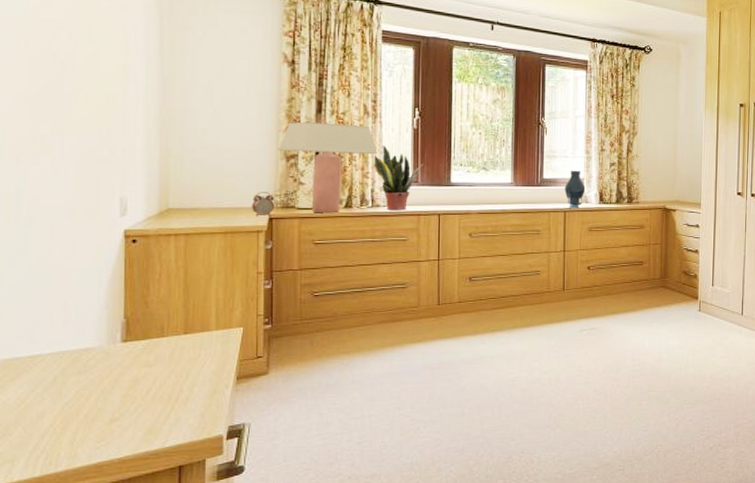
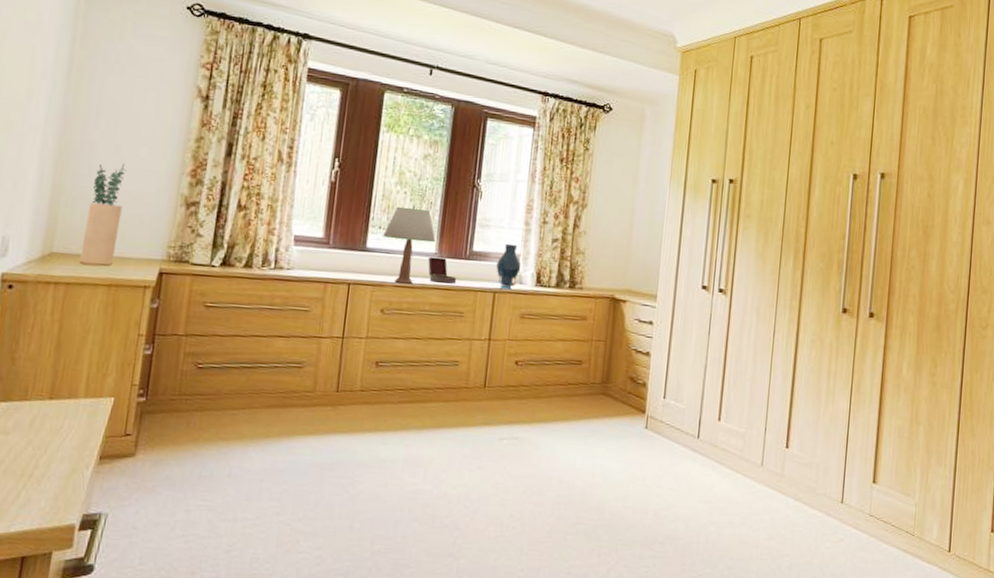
vase: none [194,125,228,217] -> present [79,163,126,267]
alarm clock: present [251,192,274,216] -> none [141,241,168,270]
table lamp: present [277,121,378,214] -> none [178,164,288,273]
potted plant: present [373,145,423,211] -> none [281,198,338,276]
table lamp: none [464,143,511,212] -> present [383,205,436,285]
jewelry box: none [506,186,531,207] -> present [428,256,456,284]

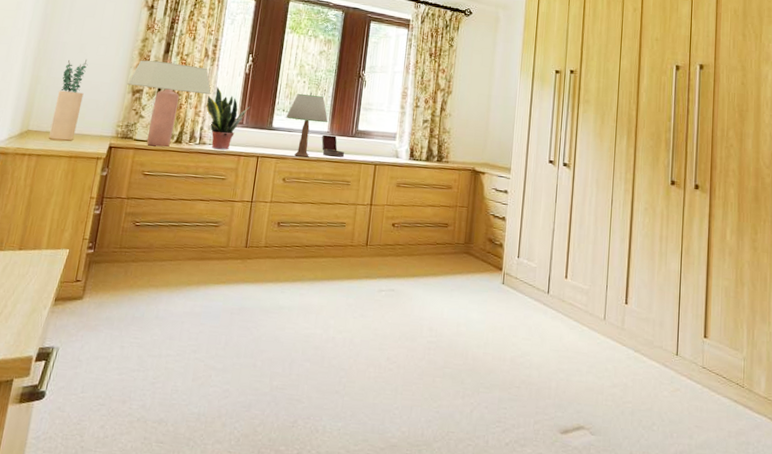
table lamp: none [178,164,288,273] -> present [126,60,211,148]
potted plant: none [281,198,338,276] -> present [206,87,250,150]
vase: present [496,243,521,290] -> none [377,124,398,163]

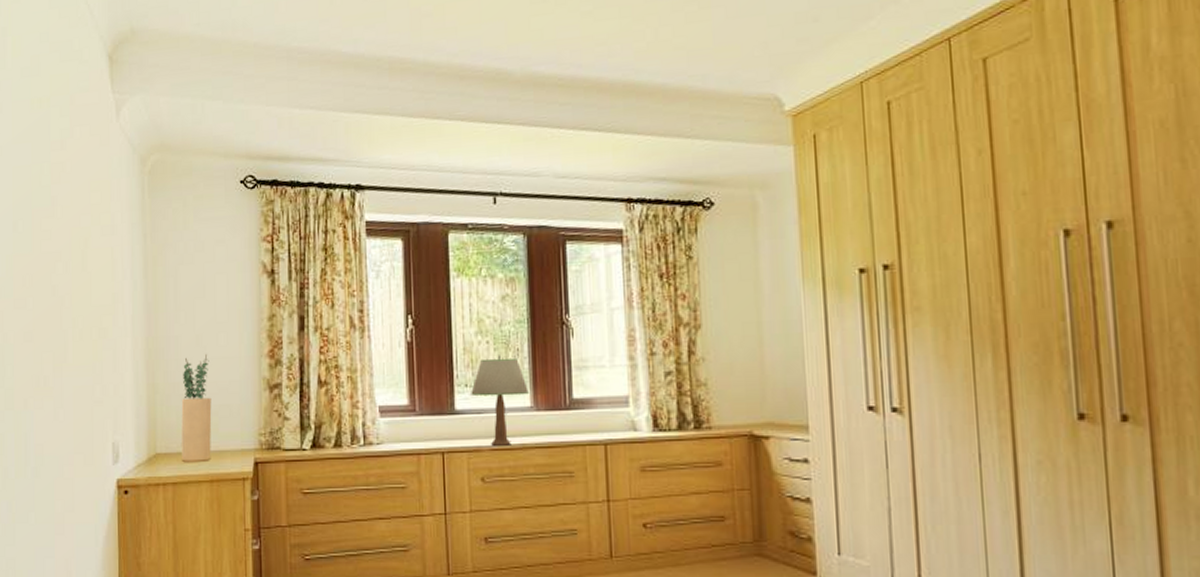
table lamp: present [126,60,211,148] -> none [260,339,367,455]
potted plant: present [206,87,250,150] -> none [363,366,421,449]
jewelry box: present [321,134,344,157] -> none [524,411,559,440]

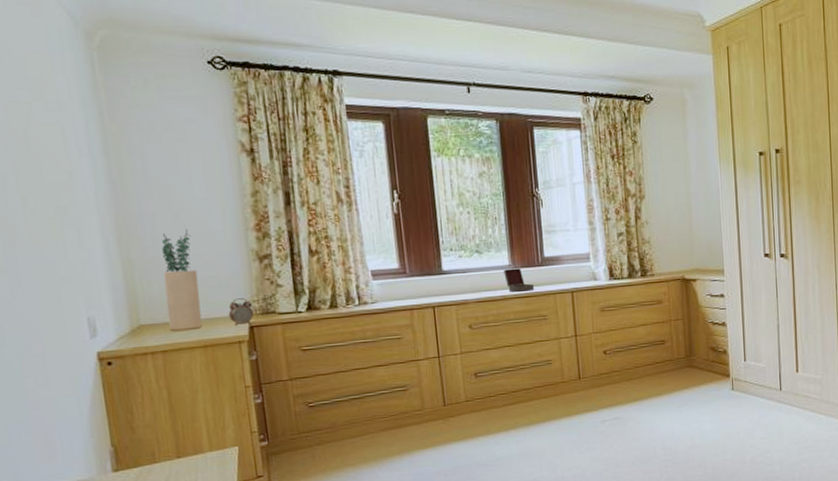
alarm clock: none [236,430,259,461] -> present [228,298,253,326]
table lamp: present [471,355,530,447] -> none [456,223,508,299]
jewelry box: none [524,411,559,440] -> present [504,268,534,292]

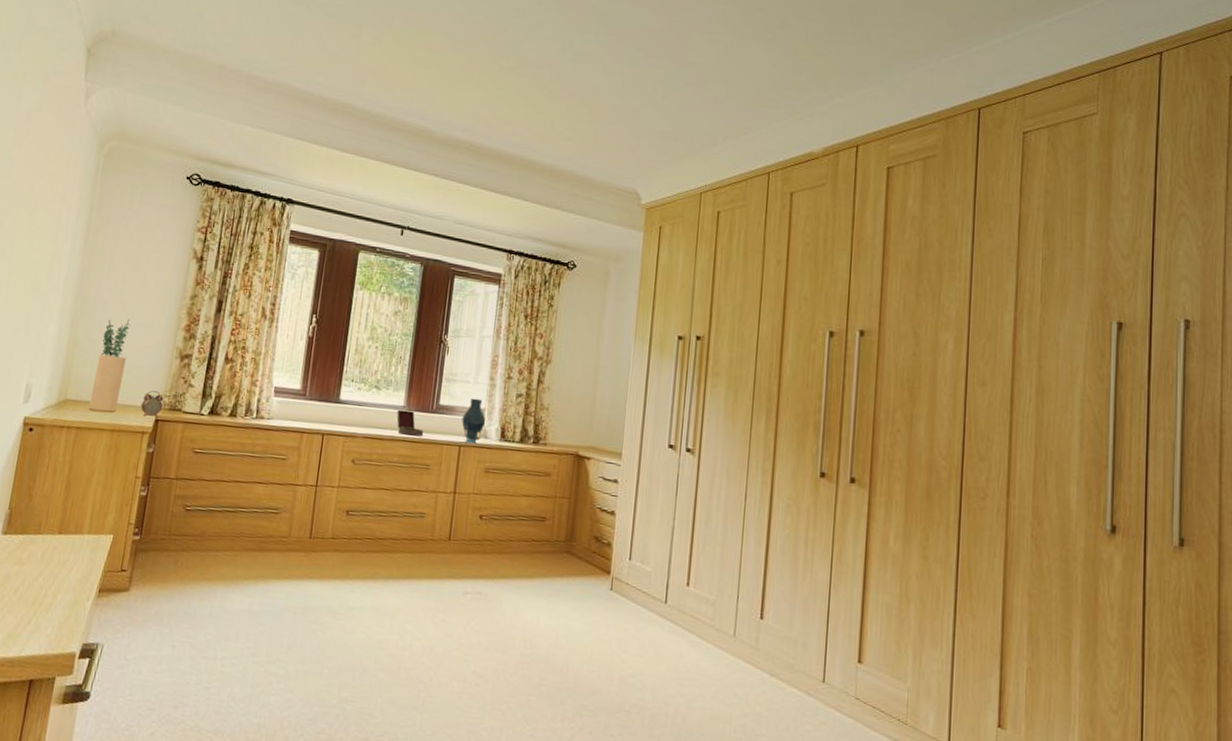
vase: none [569,244,593,288] -> present [461,398,486,444]

